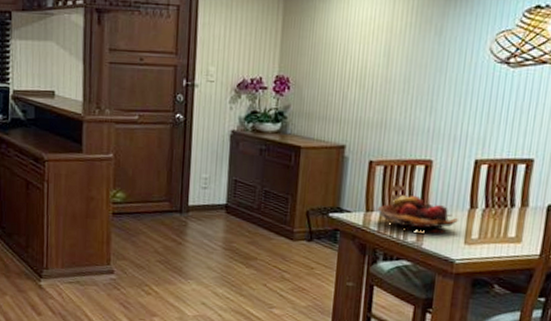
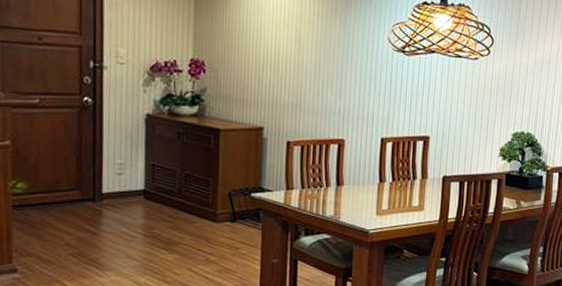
fruit basket: present [377,195,459,234] -> none [297,173,371,208]

